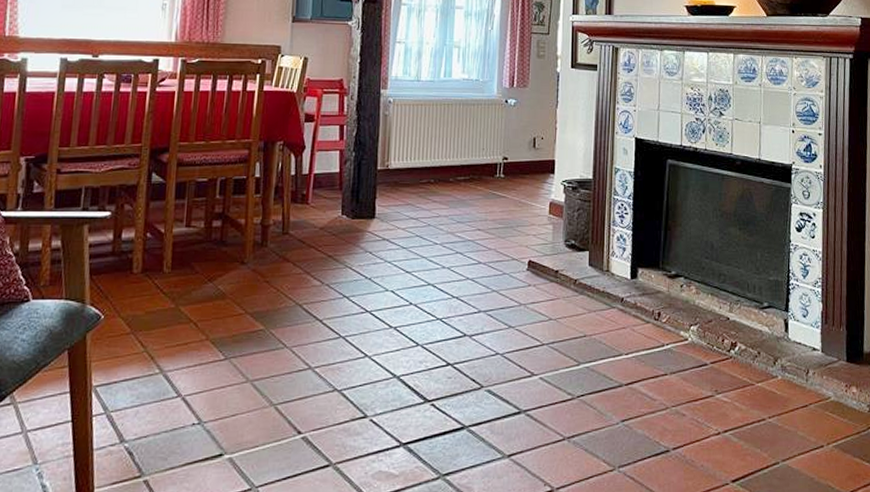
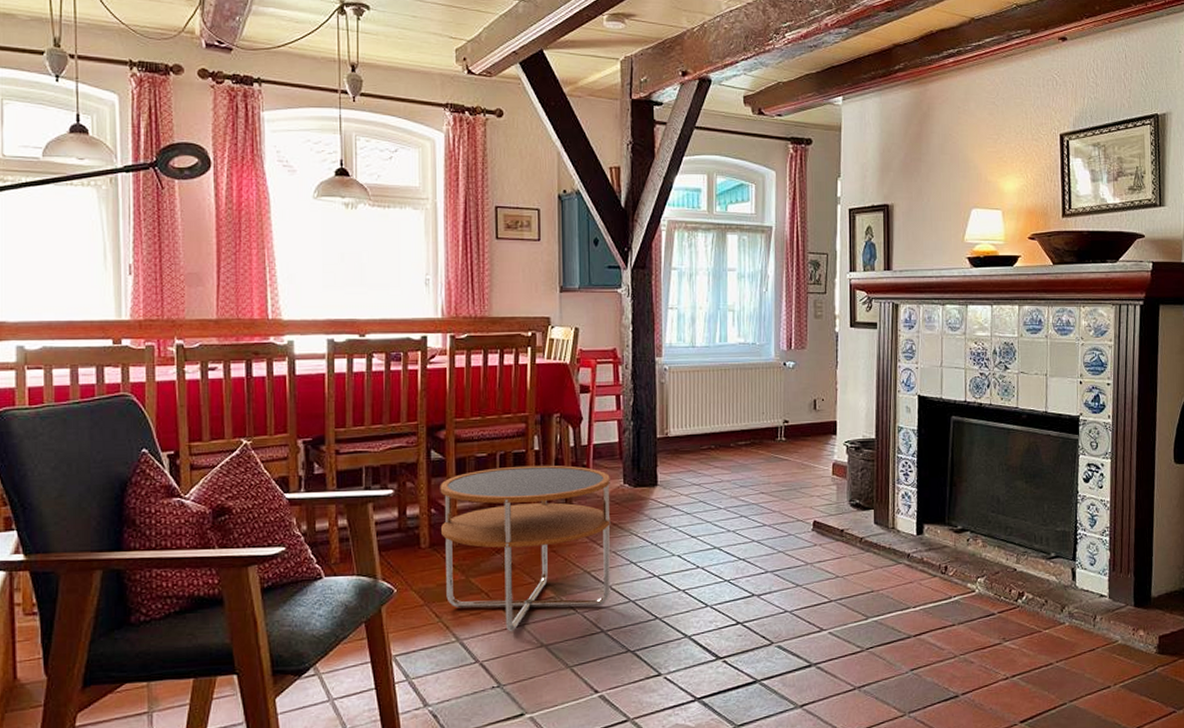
side table: none [154,192,329,366] -> present [440,465,611,632]

